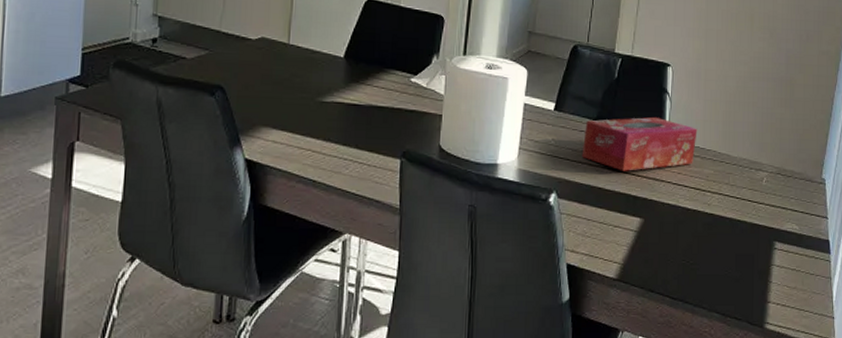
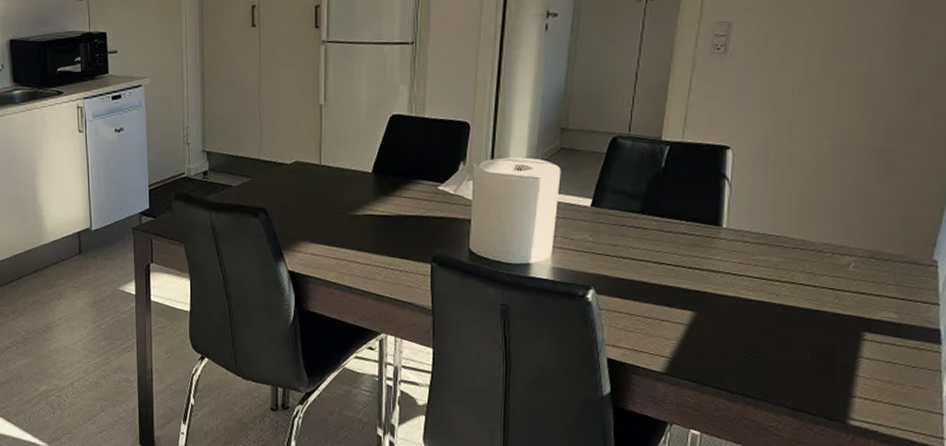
tissue box: present [581,116,698,171] -> none [623,204,764,264]

